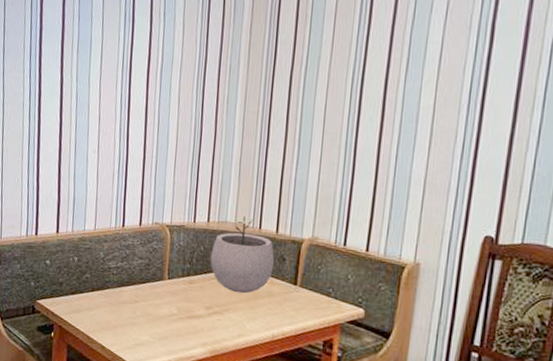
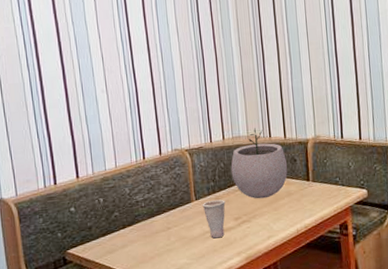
cup: none [174,282,199,324] -> present [202,199,226,239]

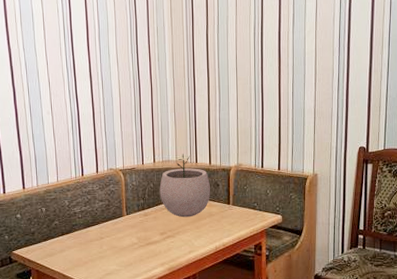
cup: present [202,199,226,239] -> none [132,215,153,250]

